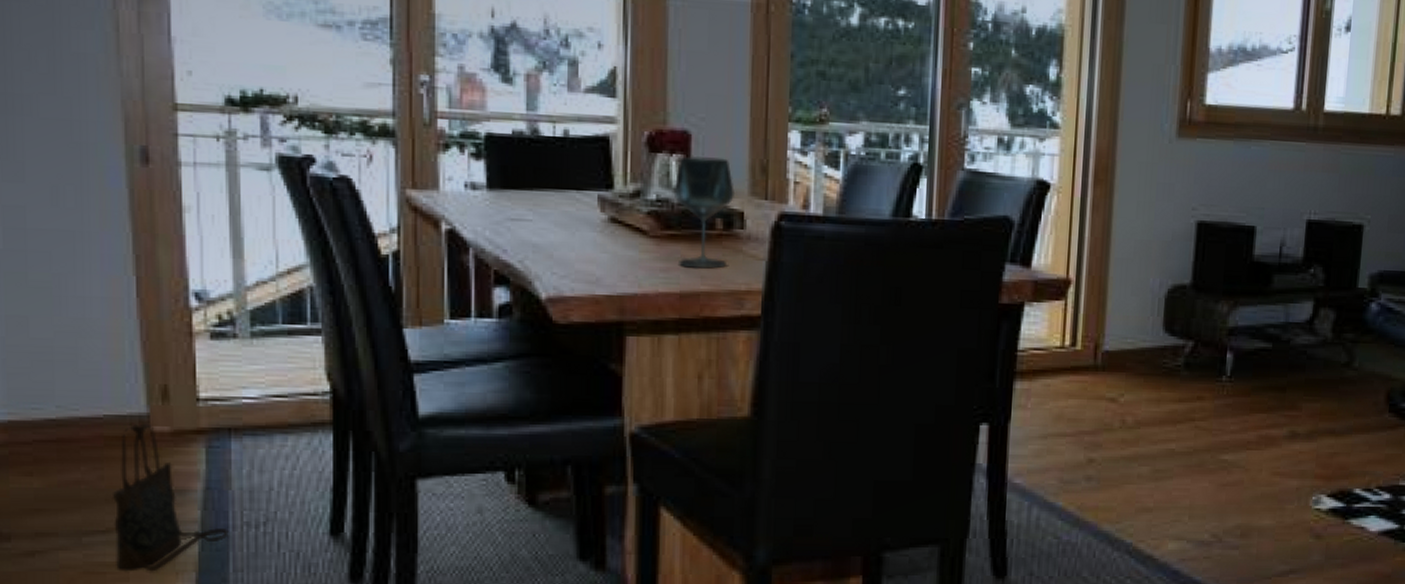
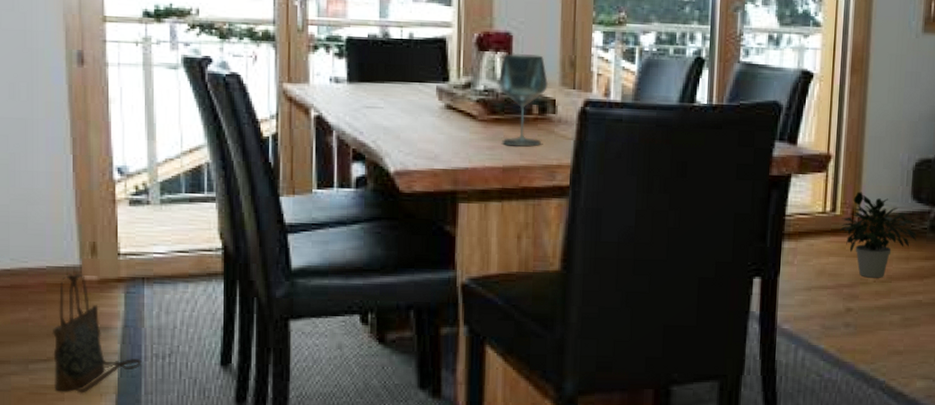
potted plant: none [1079,323,1170,424] -> present [839,192,917,278]

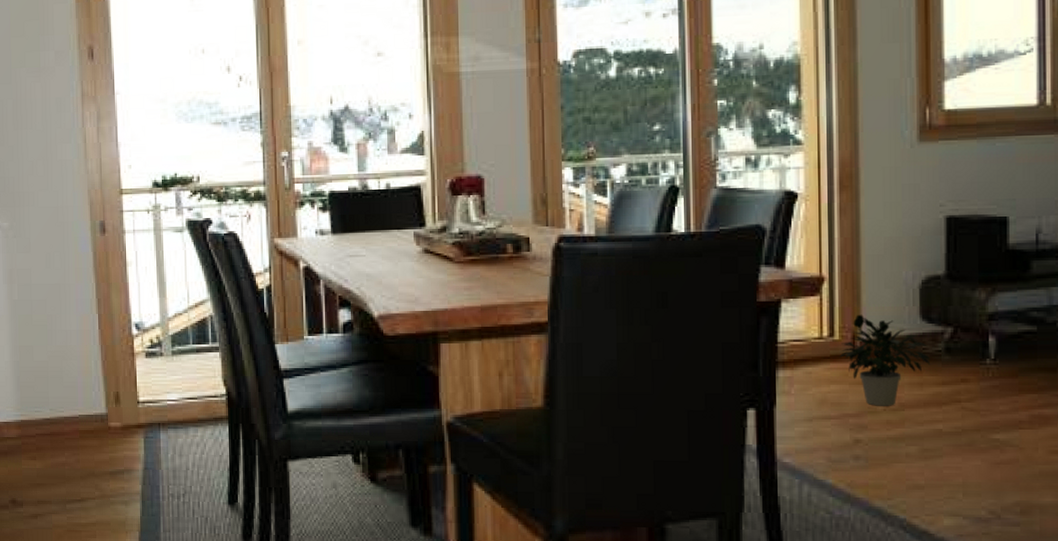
handbag: present [52,273,142,393] -> none [84,420,160,531]
wine glass: present [498,54,549,147] -> none [472,195,522,286]

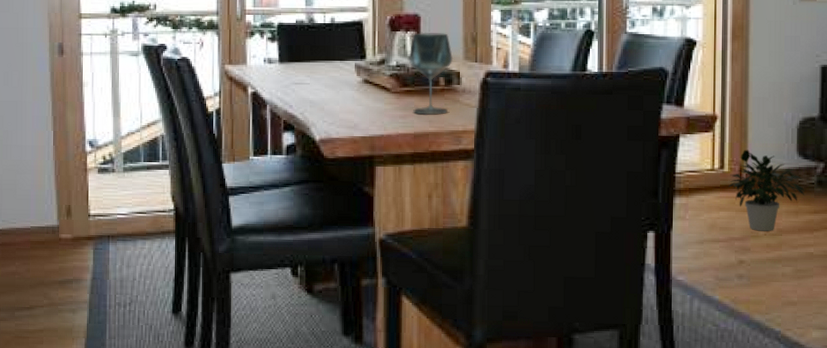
wine glass: none [472,195,522,286] -> present [408,33,454,115]

